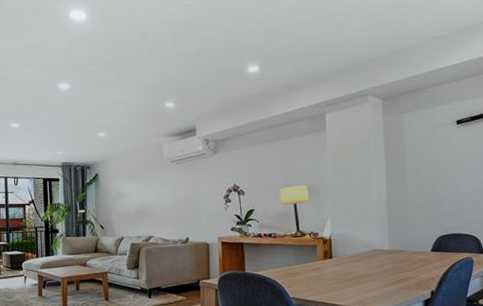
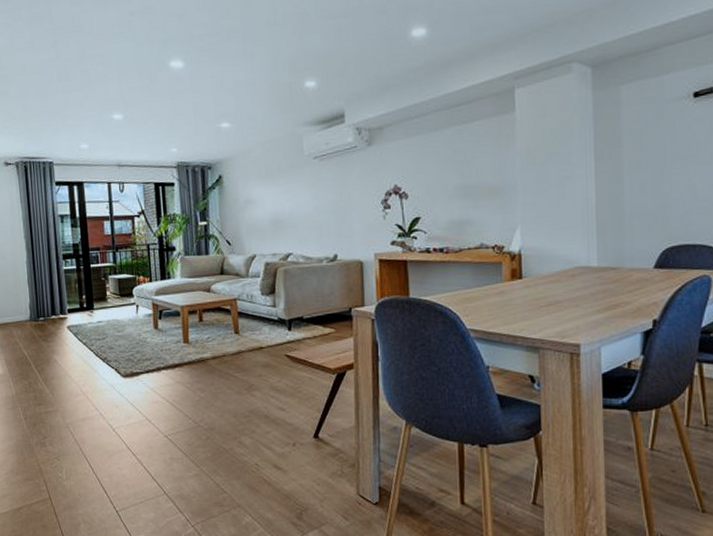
table lamp: present [279,185,310,237] -> none [453,184,493,253]

